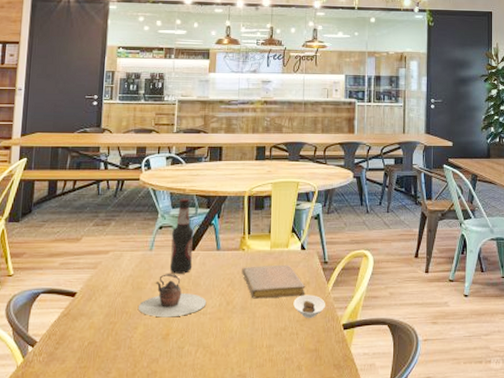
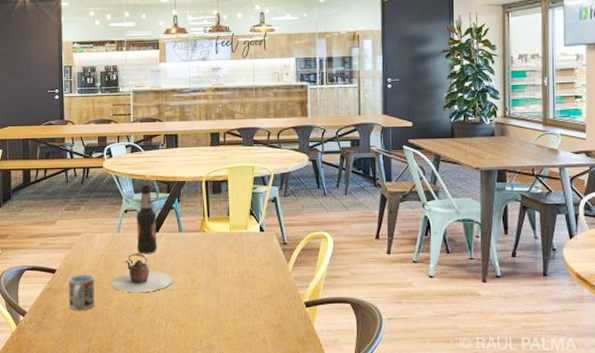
cup: none [87,297,120,339] -> present [68,274,95,311]
notebook: present [242,264,306,299] -> none [204,245,266,277]
saucer: present [293,294,325,319] -> none [255,274,287,297]

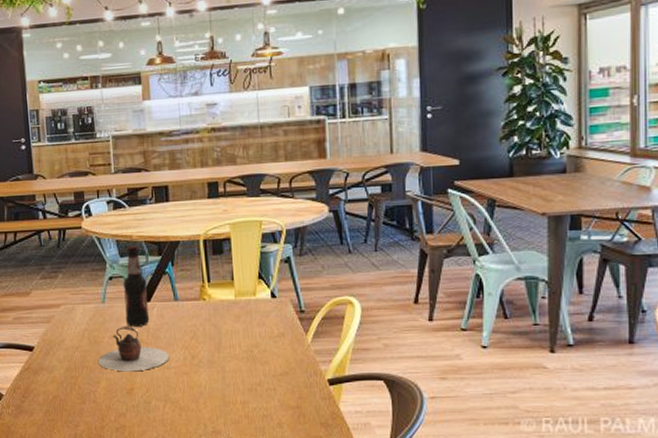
cup: present [68,274,95,311] -> none [49,351,80,393]

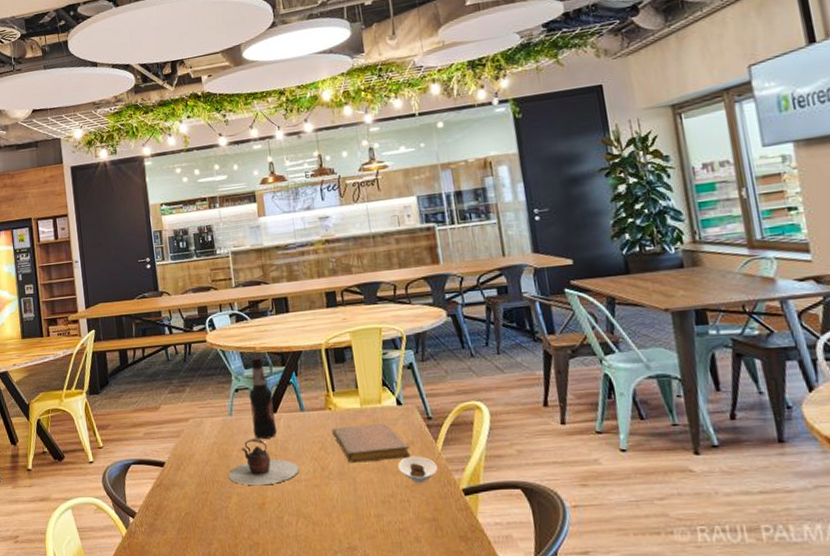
notebook: none [205,314,281,352] -> present [332,422,411,463]
saucer: none [267,347,305,374] -> present [398,456,437,484]

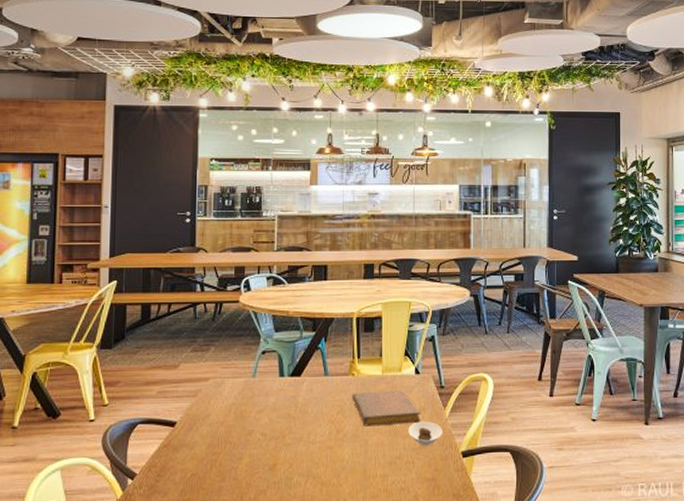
teapot: present [228,439,300,486] -> none [243,401,316,447]
bottle: present [249,356,278,439] -> none [274,321,300,401]

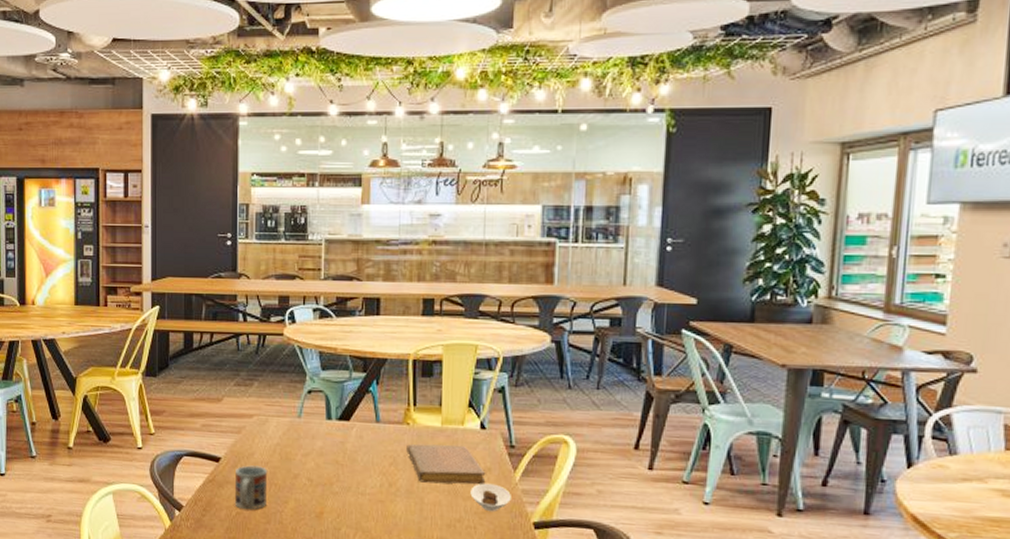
cup: none [189,426,223,471] -> present [234,465,268,510]

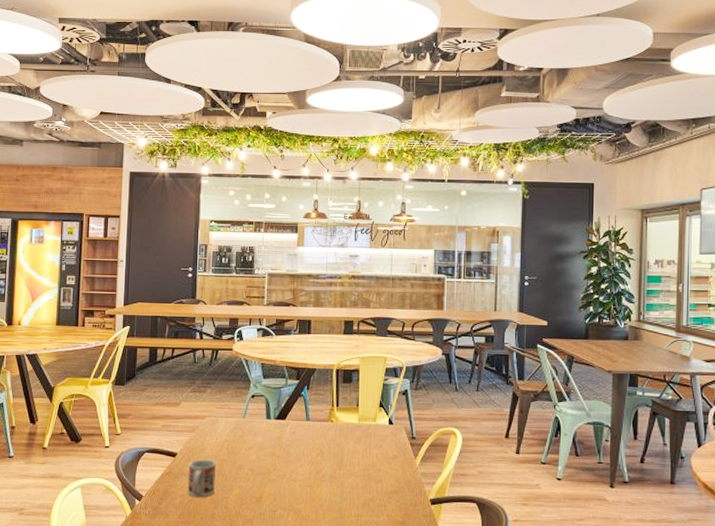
notebook: present [406,443,486,484] -> none [331,437,393,470]
saucer: present [470,483,511,512] -> none [381,468,413,492]

